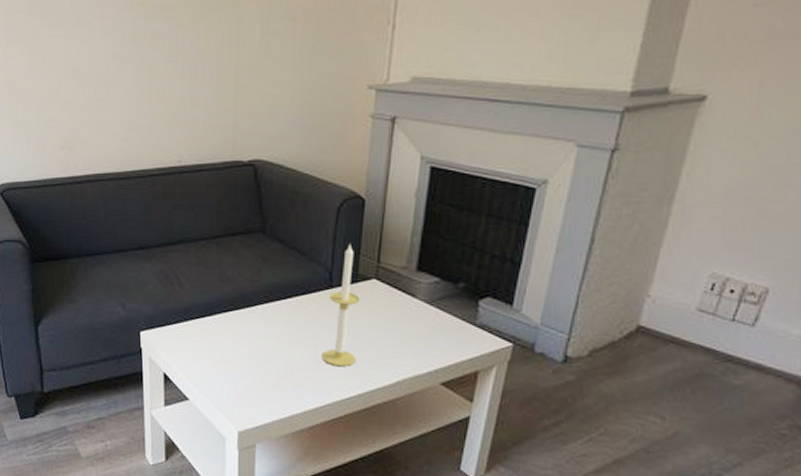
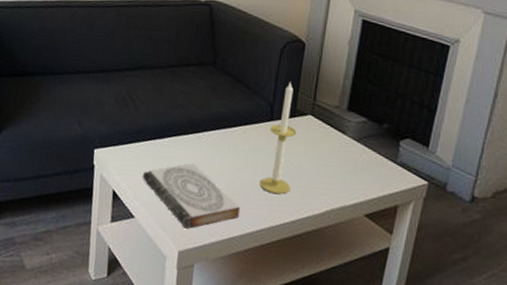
book: none [193,340,302,408] -> present [142,163,241,229]

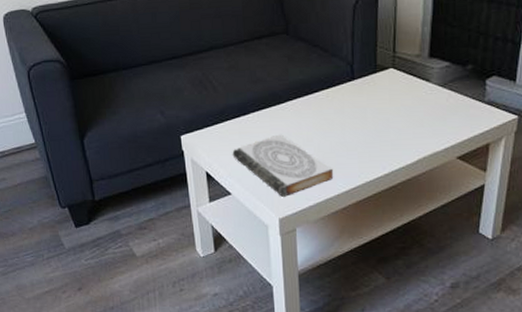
candle: present [259,82,297,195] -> none [349,38,381,151]

